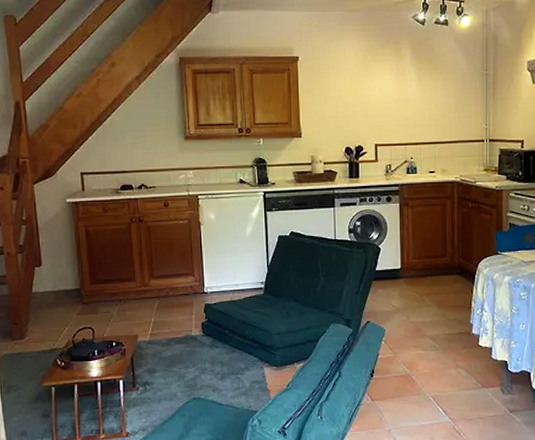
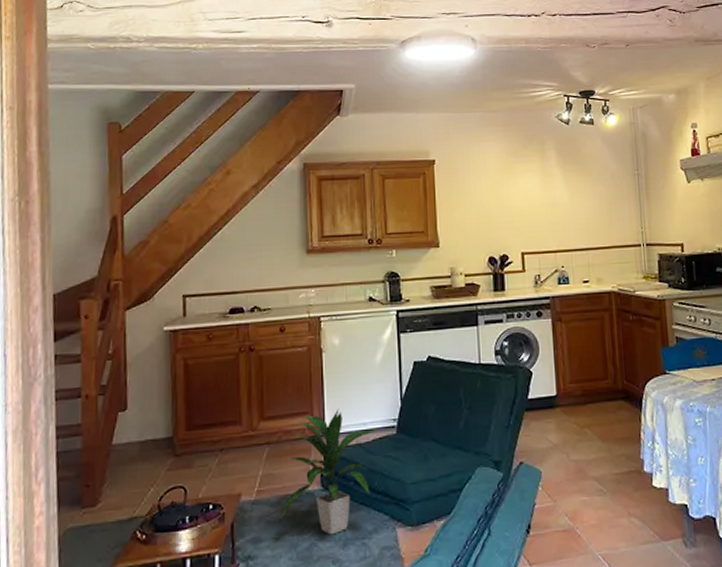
indoor plant: none [170,272,249,370] -> present [281,408,379,535]

